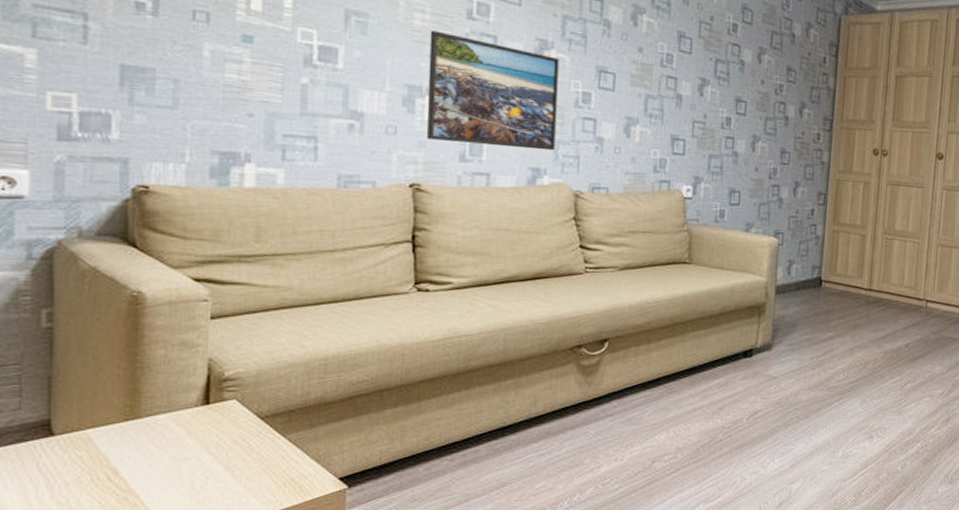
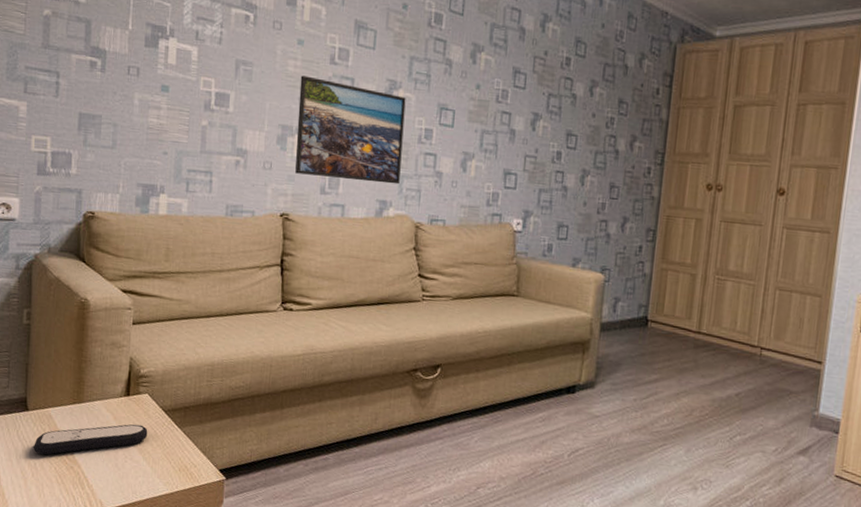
remote control: none [62,437,238,488] -> present [33,424,148,455]

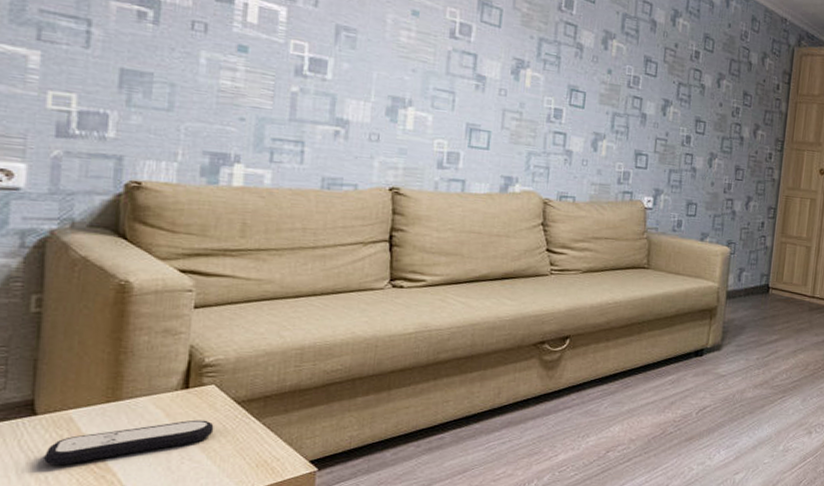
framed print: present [295,75,406,185] -> none [408,47,534,161]

